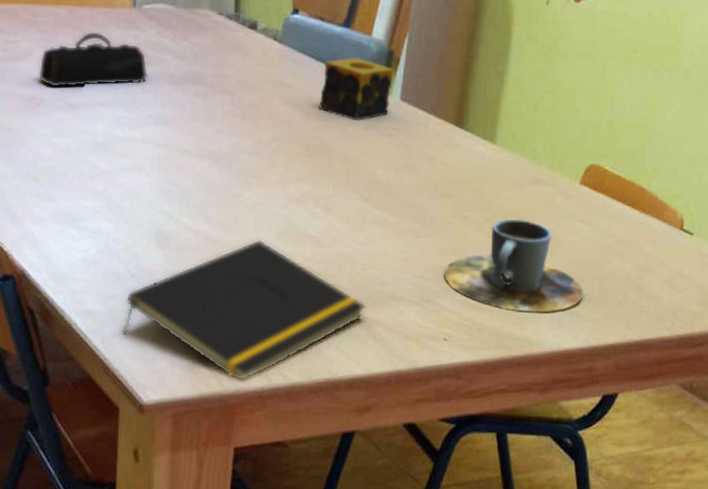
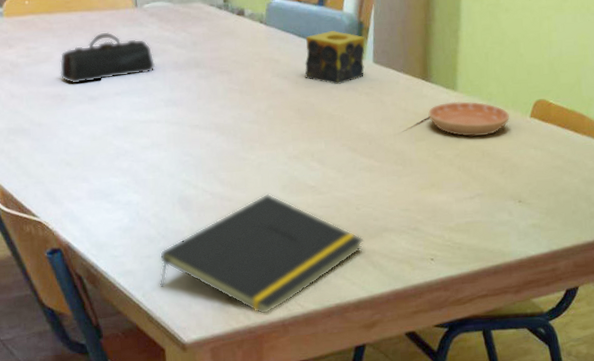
cup: present [444,218,583,313] -> none [425,152,542,229]
saucer: none [459,155,555,201] -> present [428,101,509,136]

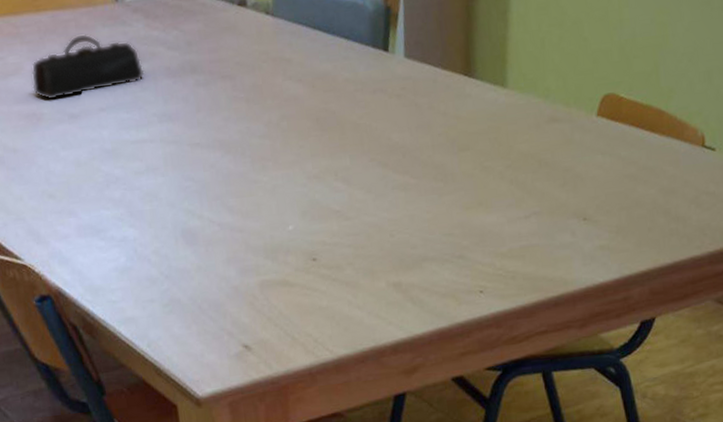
notepad: present [159,193,364,315] -> none [163,221,401,363]
candle: present [305,31,366,84] -> none [322,19,394,86]
saucer: present [428,101,509,136] -> none [472,100,571,143]

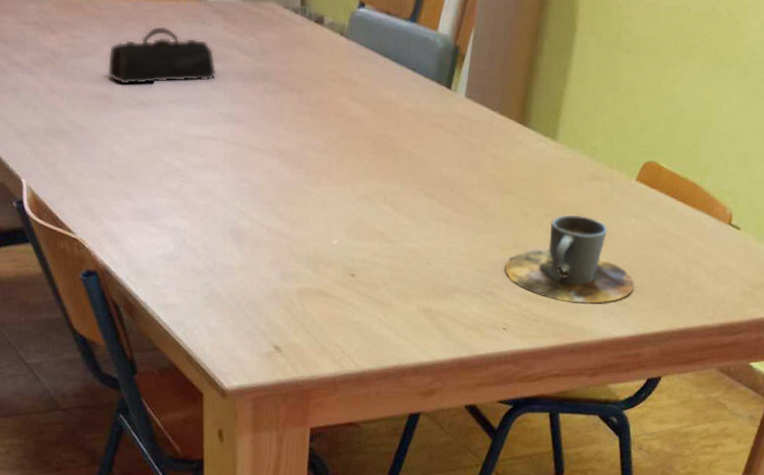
cup: none [471,161,612,255] -> present [504,214,634,304]

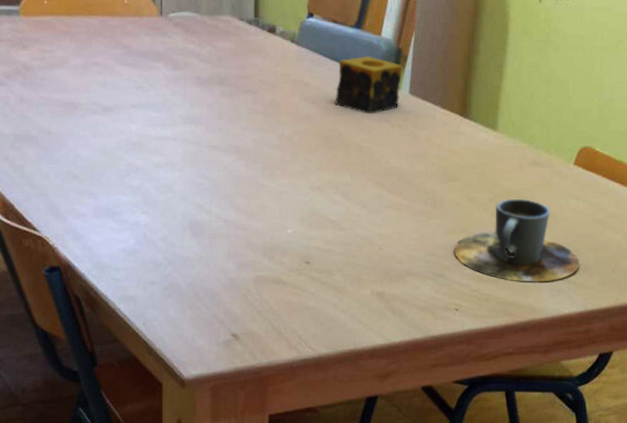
pencil case: present [107,26,217,85] -> none [74,39,177,92]
candle: none [385,53,460,118] -> present [335,56,403,114]

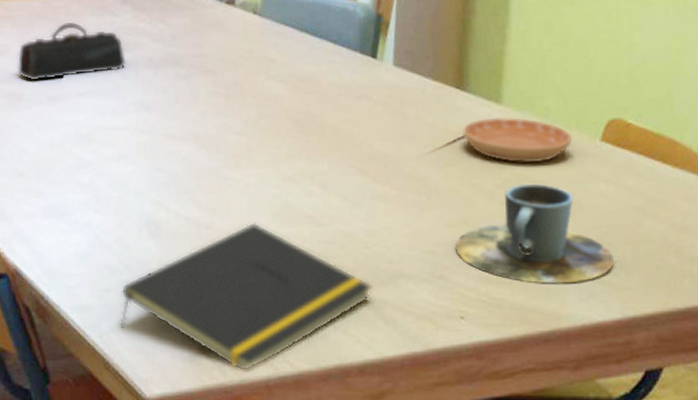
pencil case: none [74,39,177,92] -> present [17,21,127,81]
notepad: none [162,225,385,355] -> present [119,222,374,372]
candle: present [335,56,403,114] -> none [306,25,384,91]
saucer: none [464,141,551,181] -> present [463,117,572,163]

